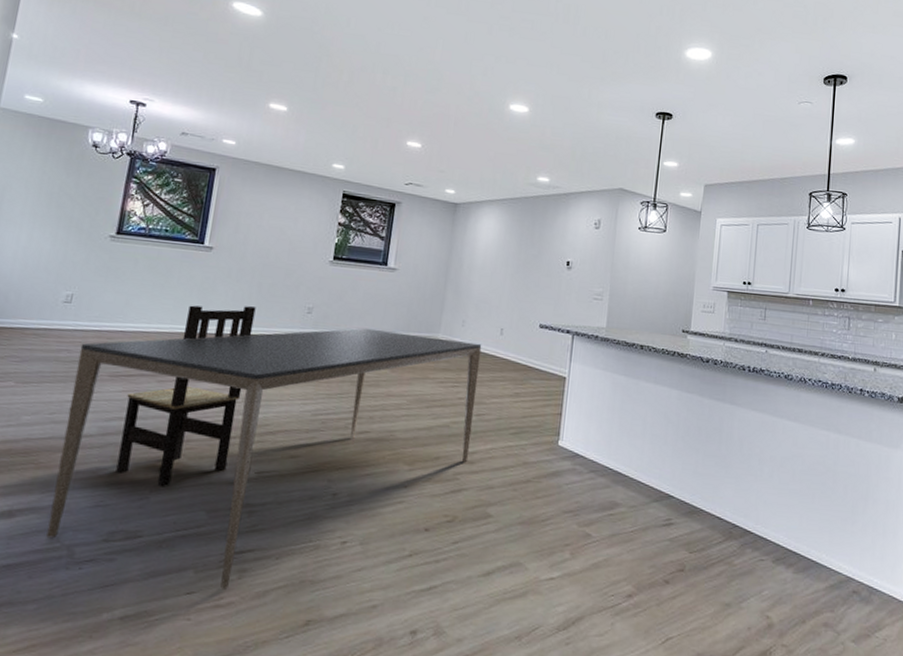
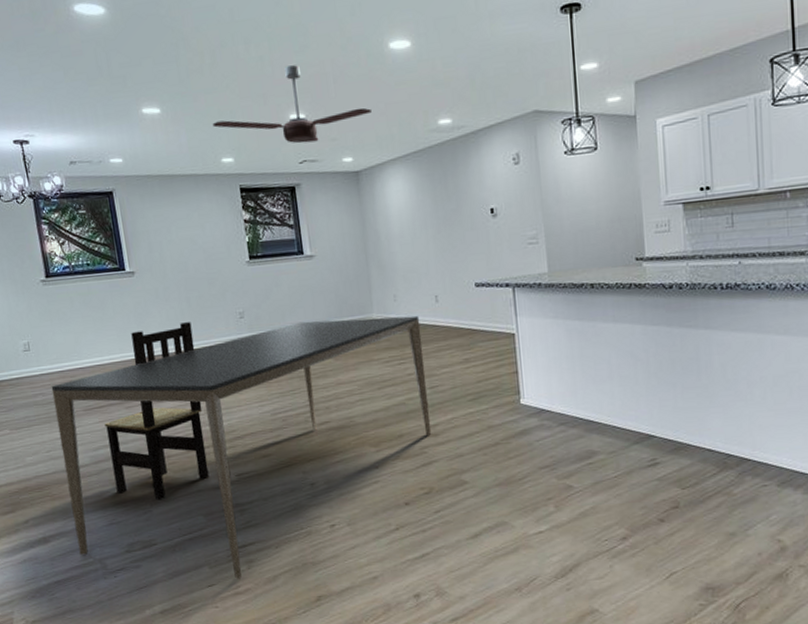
ceiling fan: none [333,101,482,170] -> present [212,65,371,144]

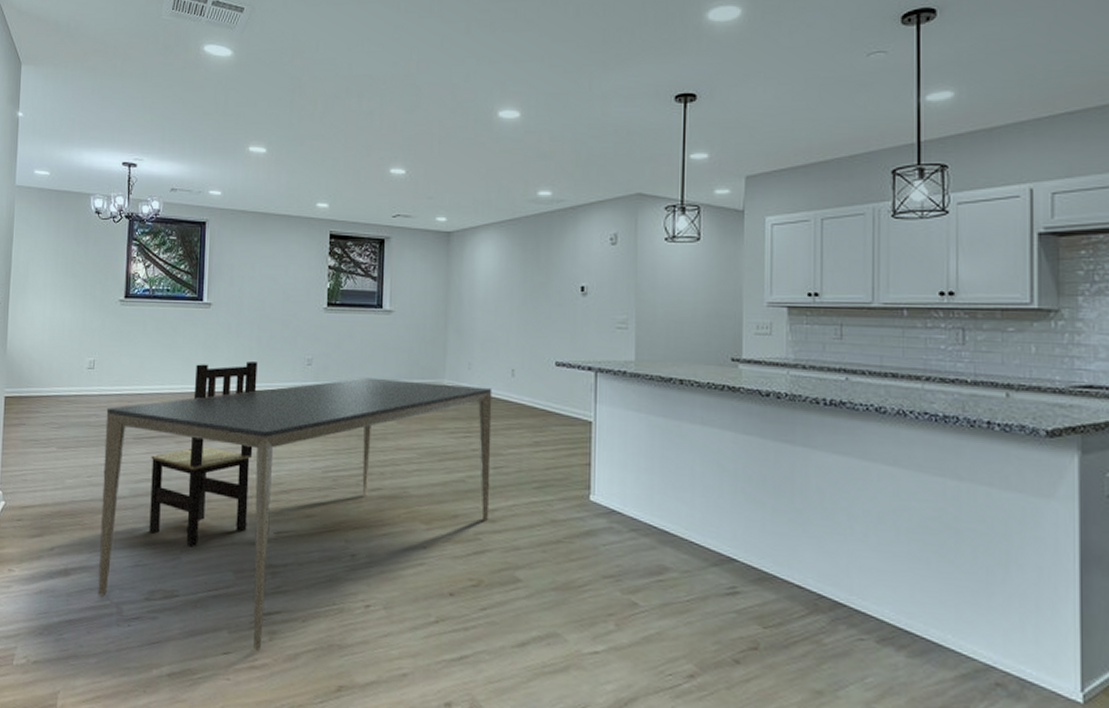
ceiling fan: present [212,65,371,144] -> none [314,122,472,198]

